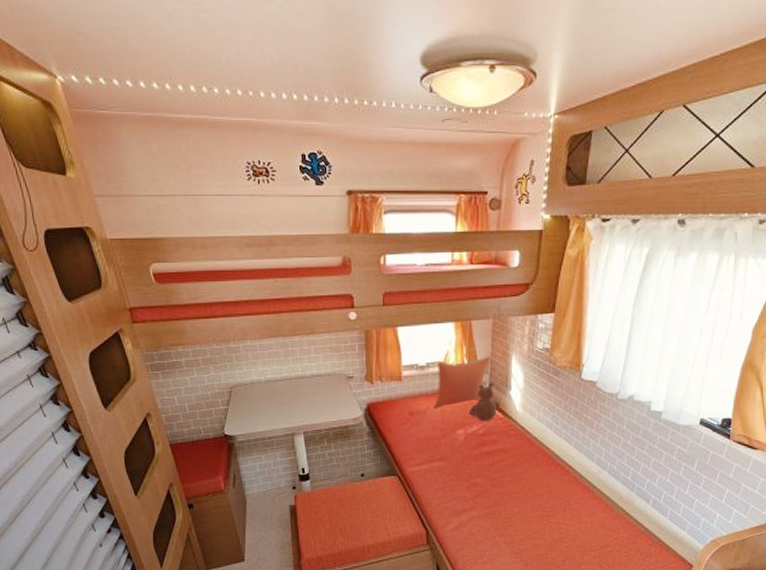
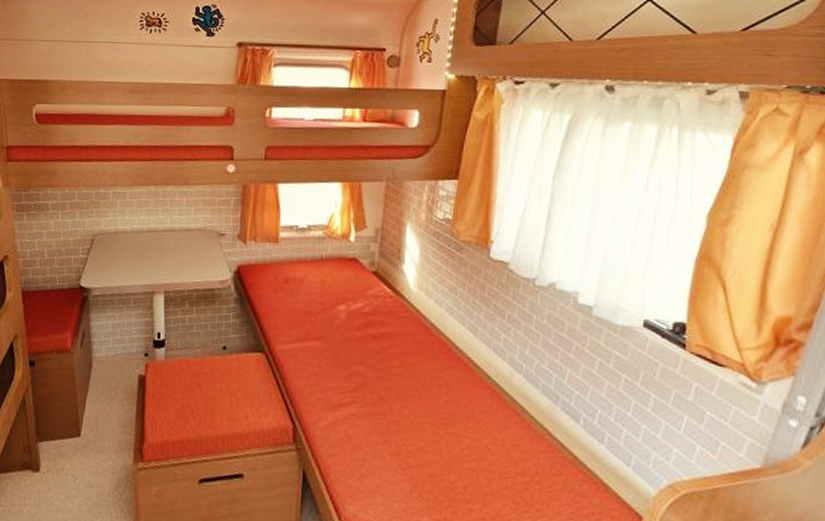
pillow: present [433,356,492,409] -> none [311,222,383,278]
teddy bear: present [468,383,501,422] -> none [352,253,392,299]

